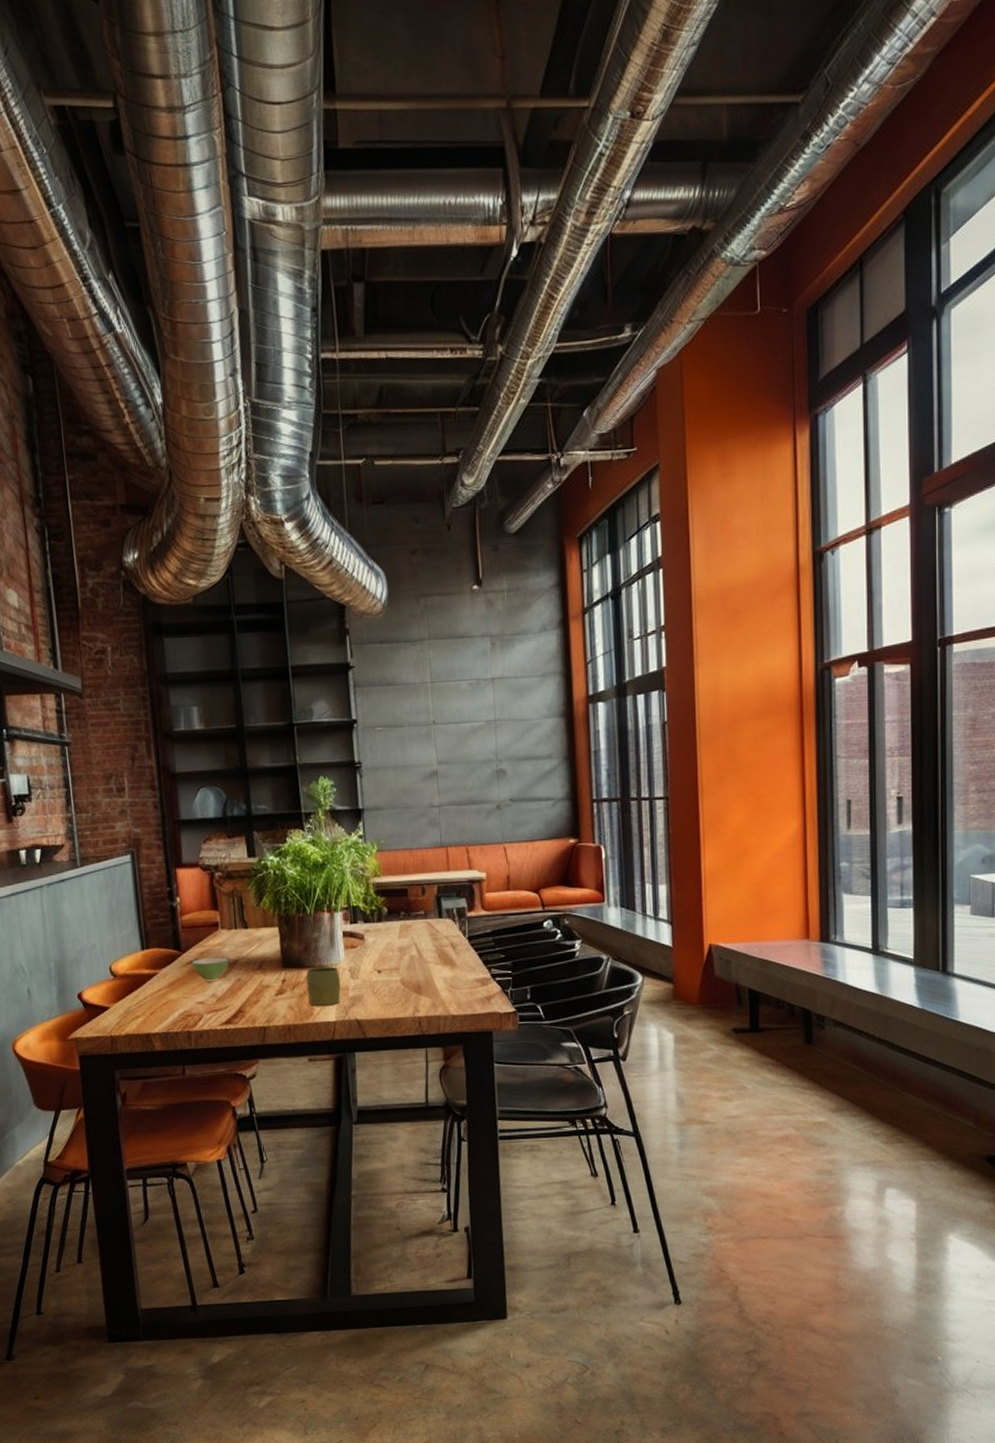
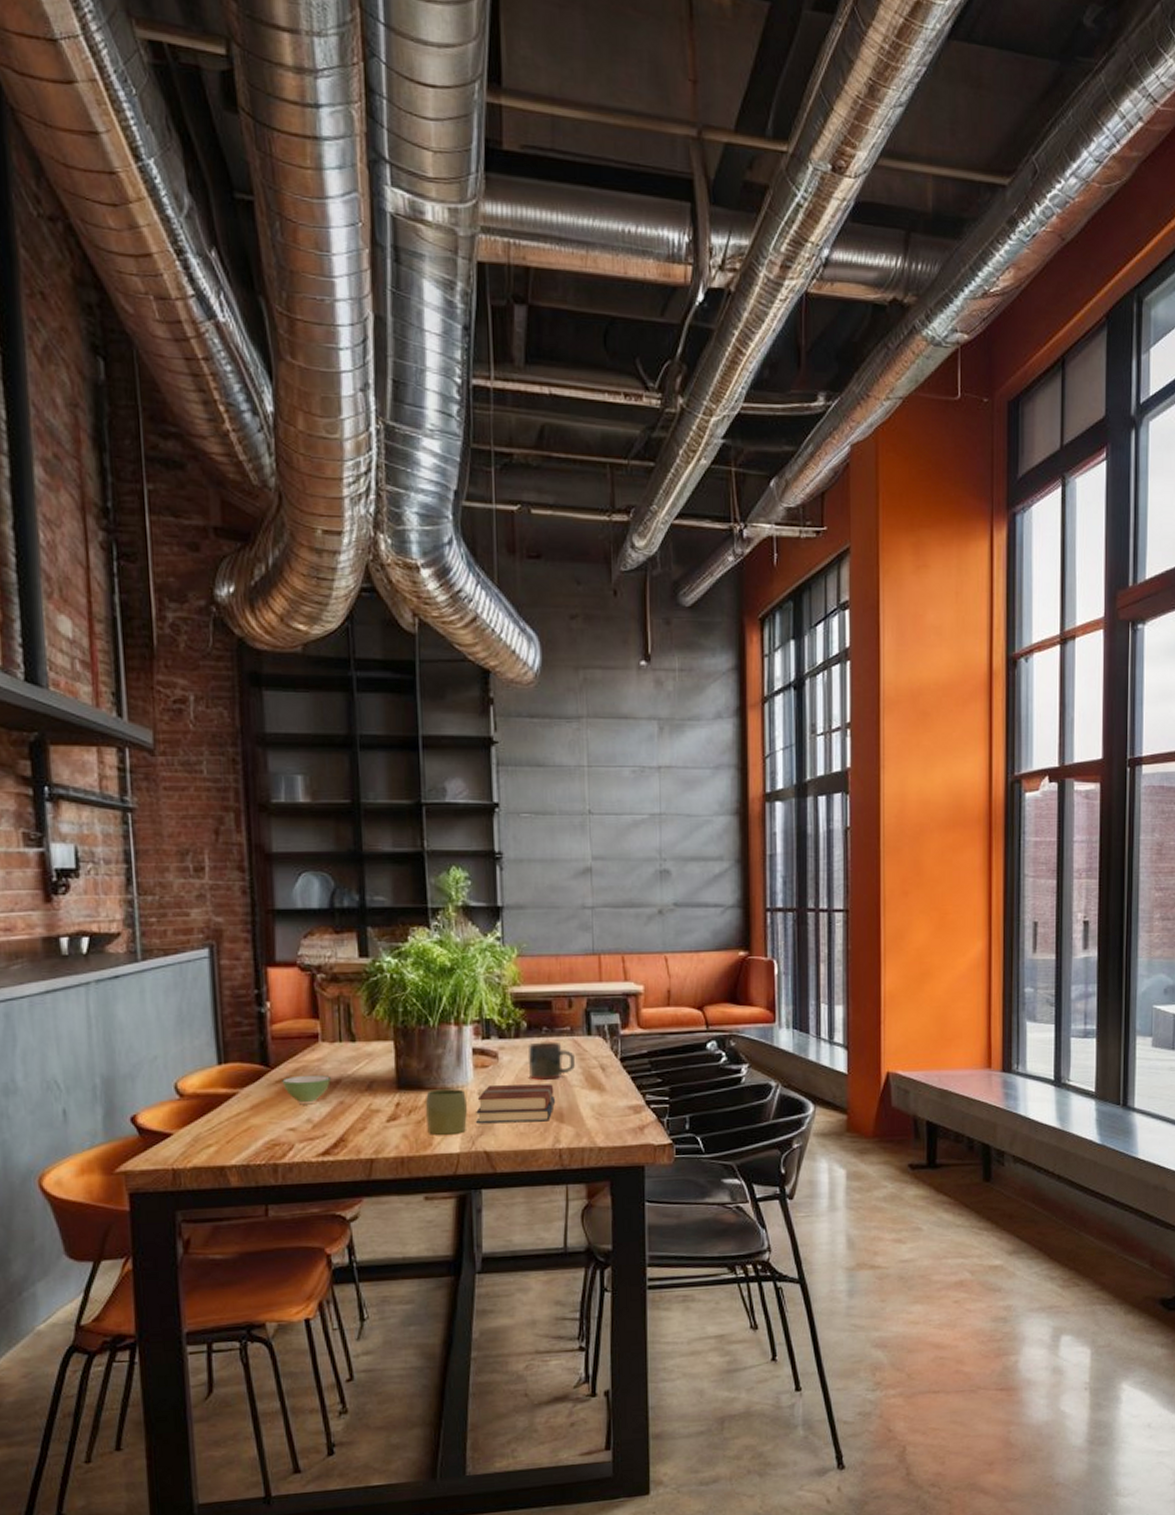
books: none [348,961,414,996] -> present [476,1084,556,1124]
mug: none [388,924,429,959] -> present [527,1041,575,1081]

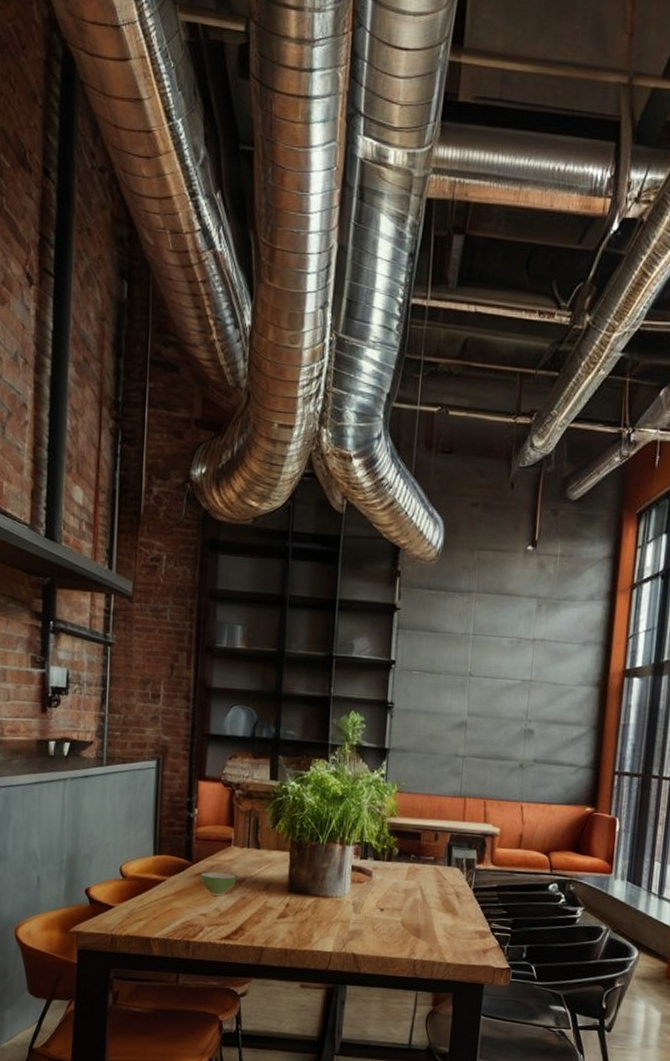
mug: present [425,1089,468,1135] -> none [308,896,343,936]
books: present [476,1084,556,1124] -> none [348,898,416,935]
mug: present [527,1041,575,1081] -> none [395,866,435,901]

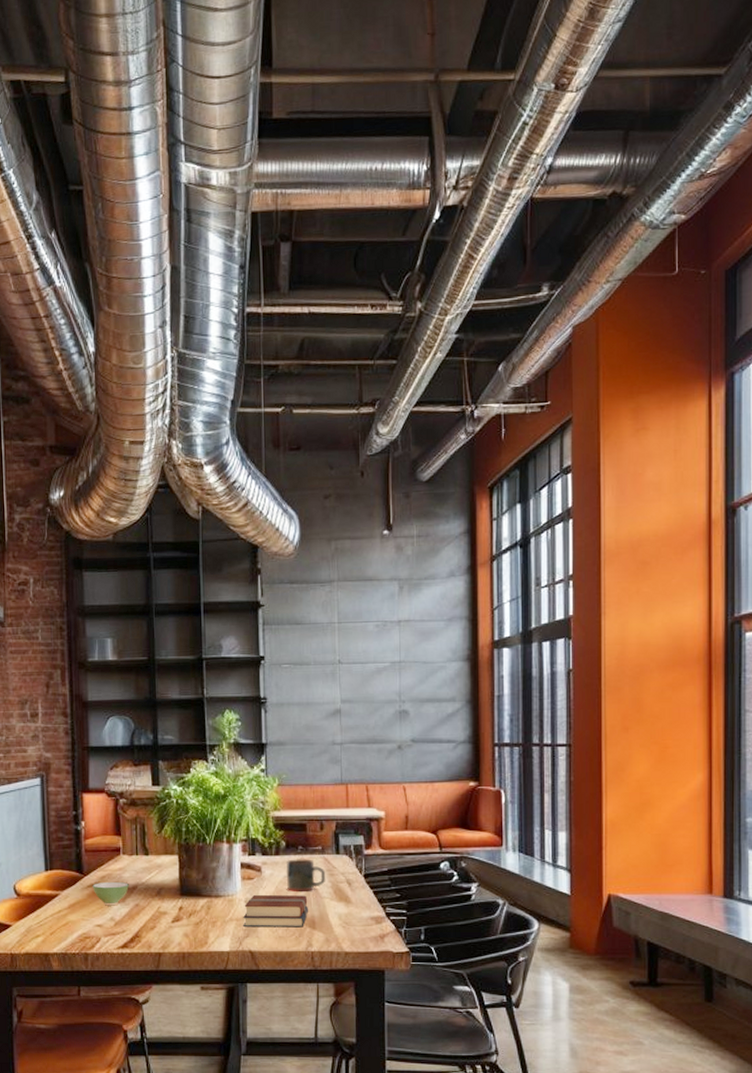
books: none [348,898,416,935] -> present [243,894,309,928]
mug: none [395,866,435,901] -> present [285,859,325,893]

